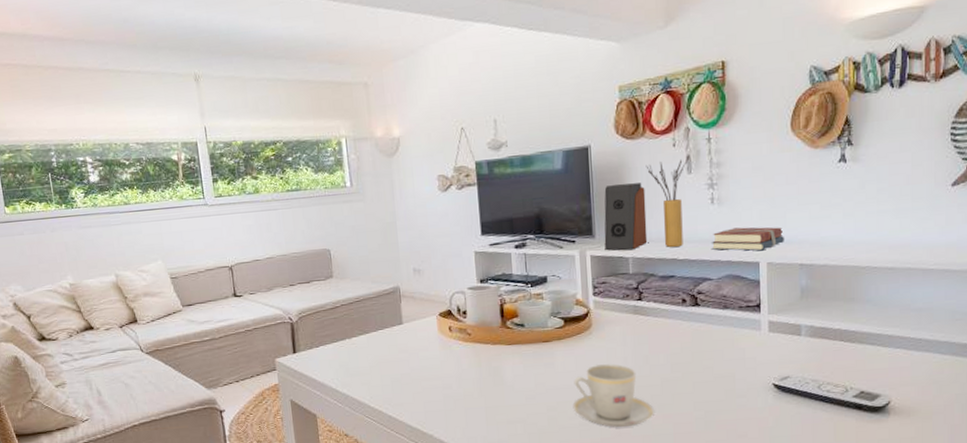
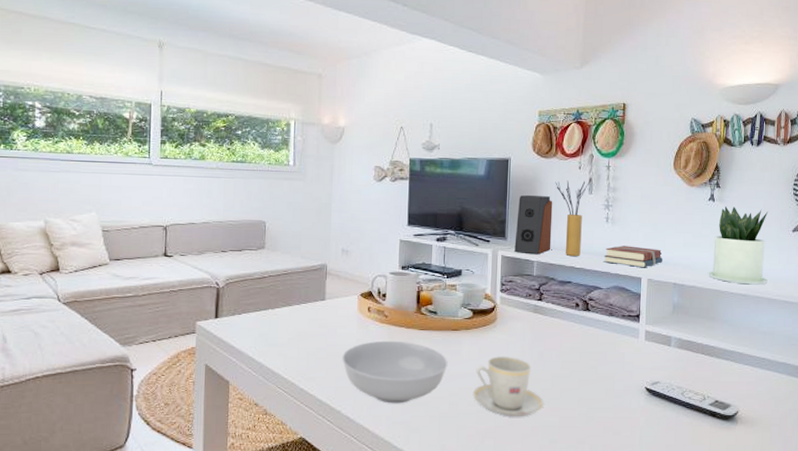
bowl: none [427,358,542,424] -> present [342,340,448,404]
planter: none [842,163,922,256] -> present [707,206,769,285]

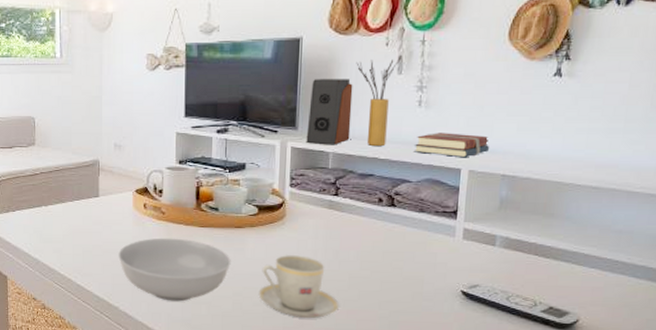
planter: present [707,206,769,285] -> none [547,82,636,175]

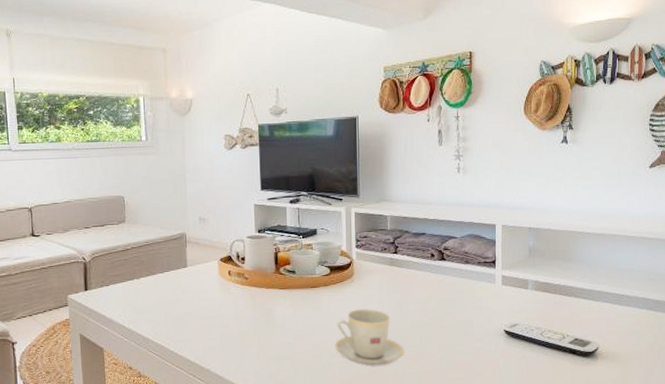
bowl: present [118,238,231,302] -> none [207,301,309,360]
speaker: present [306,78,353,145] -> none [367,151,404,210]
vase: present [356,55,402,147] -> none [404,130,441,209]
books: present [413,133,490,158] -> none [456,194,517,215]

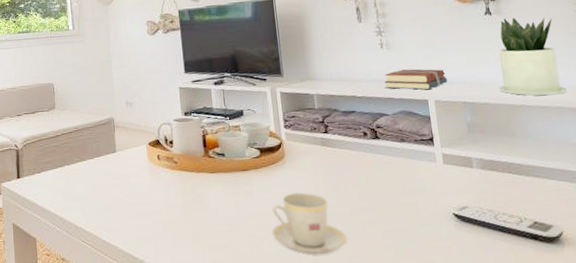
books: none [456,194,517,215] -> present [384,69,448,90]
planter: none [562,147,626,224] -> present [498,16,568,96]

